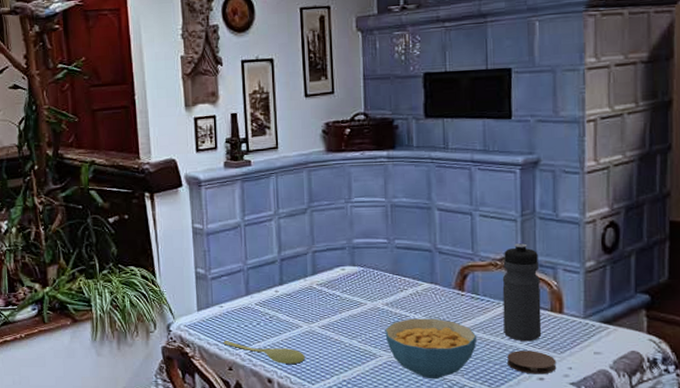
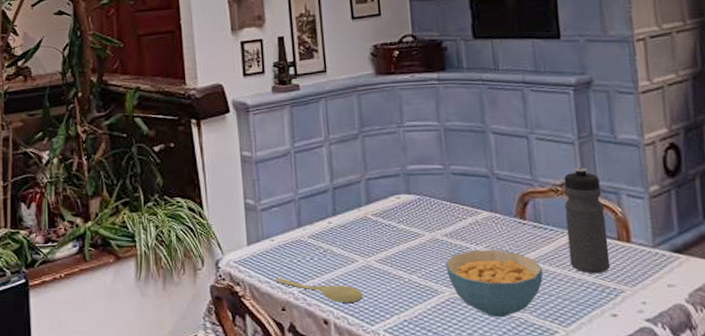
coaster: present [507,350,557,374] -> none [576,284,630,310]

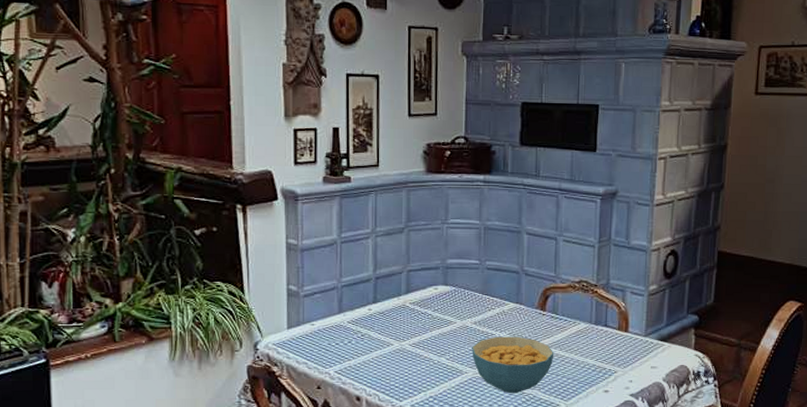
spoon: present [275,277,363,302] -> none [313,358,394,381]
water bottle: present [564,167,611,273] -> none [577,268,611,357]

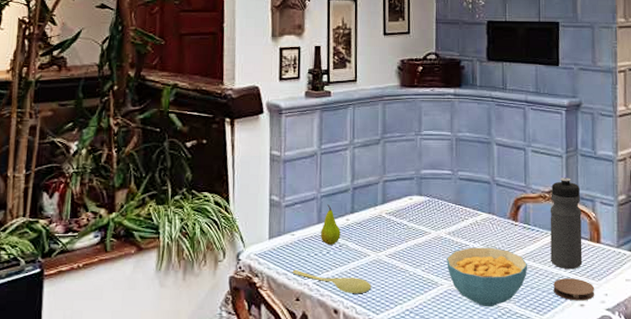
spoon: none [313,358,394,381] -> present [292,269,371,293]
fruit: none [342,294,363,334] -> present [321,204,341,245]
water bottle: none [577,268,611,357] -> present [550,178,583,268]
coaster: none [579,366,620,387] -> present [554,278,595,301]

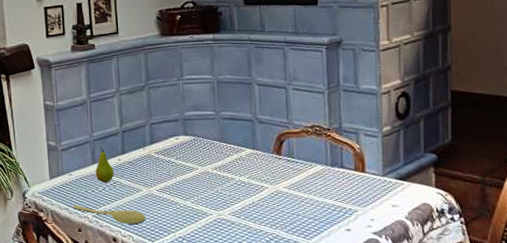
cereal bowl: present [447,247,528,307] -> none [214,179,294,234]
water bottle: present [550,178,583,268] -> none [313,112,348,197]
coaster: present [554,278,595,301] -> none [319,205,361,226]

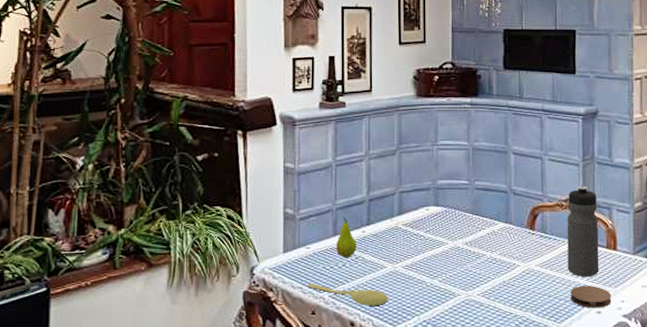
water bottle: none [313,112,348,197] -> present [567,186,599,276]
coaster: none [319,205,361,226] -> present [571,285,612,308]

